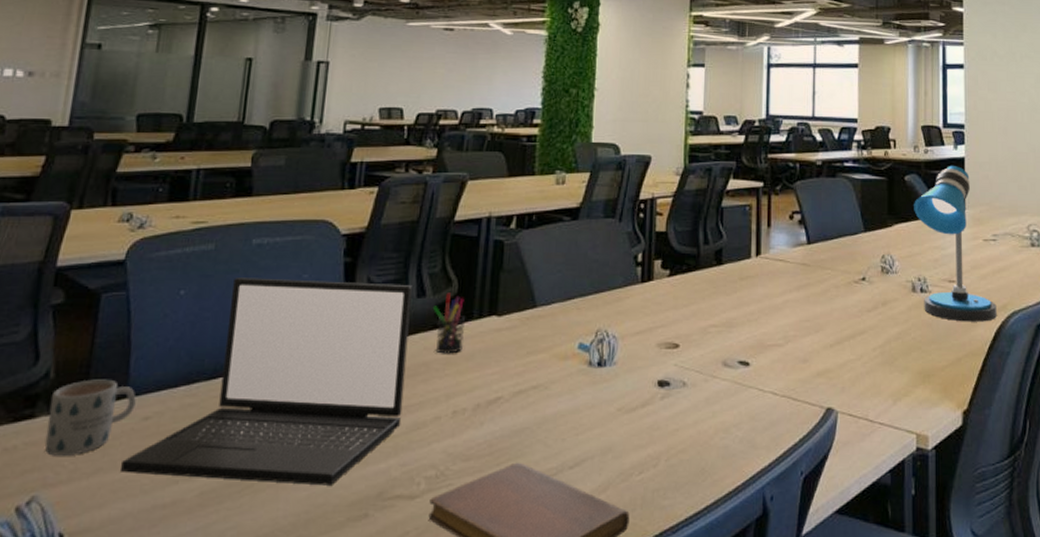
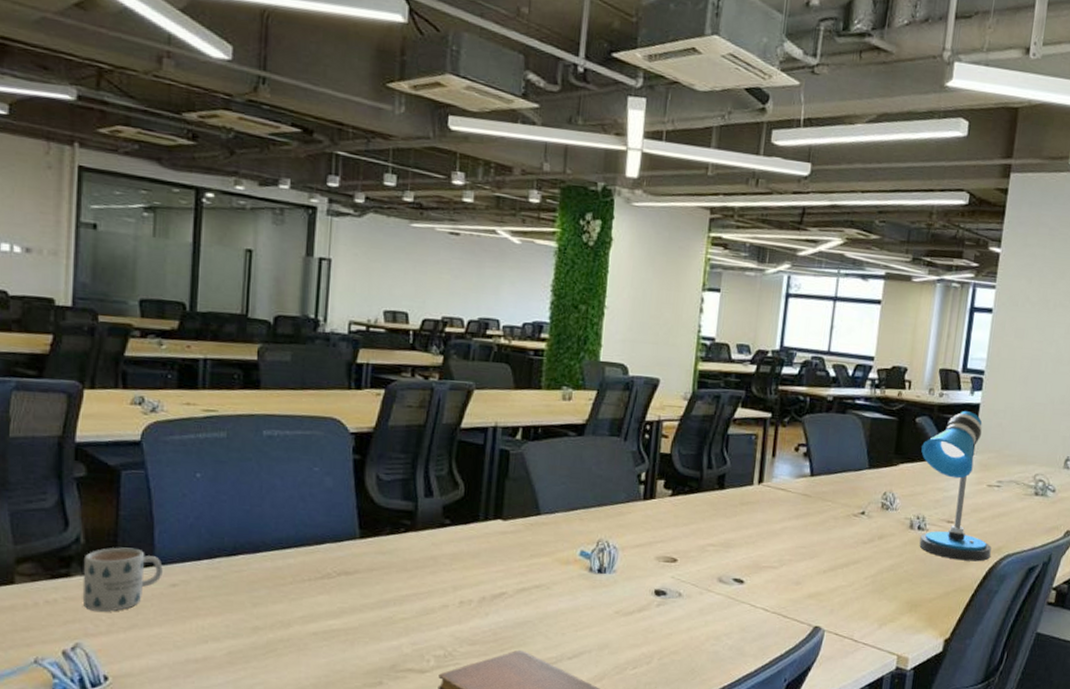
laptop: present [121,278,412,486] -> none [154,465,420,656]
pen holder: present [432,293,465,354] -> none [439,495,471,551]

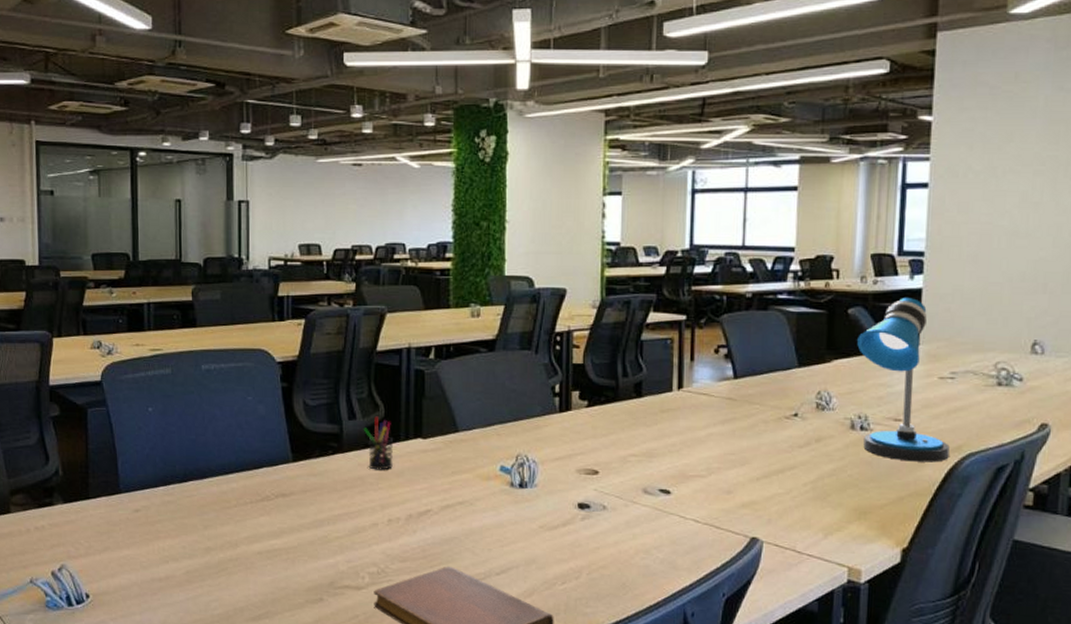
mug: present [82,547,163,612] -> none [63,477,127,536]
pen holder: none [439,495,471,551] -> present [363,416,393,470]

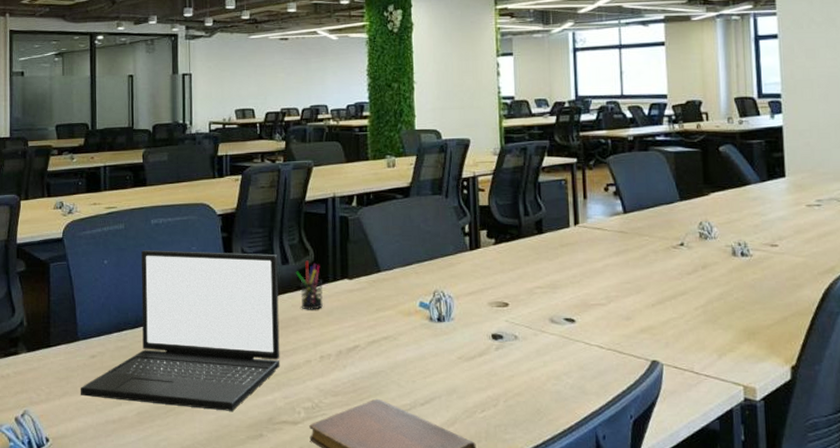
laptop: none [123,398,344,573] -> present [81,250,281,411]
desk lamp: present [857,298,950,462] -> none [730,135,824,284]

